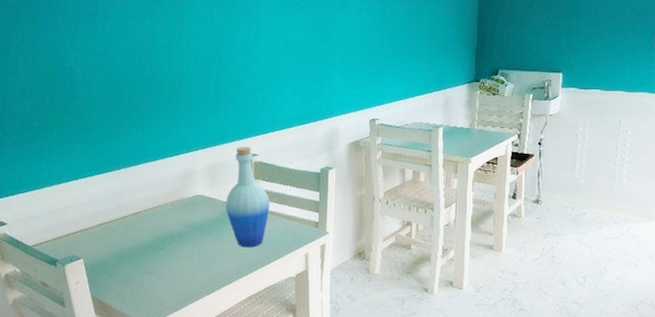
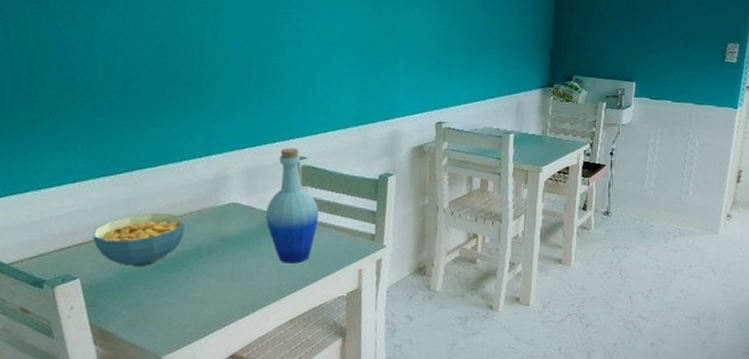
cereal bowl: none [91,204,162,250] -> present [92,213,186,267]

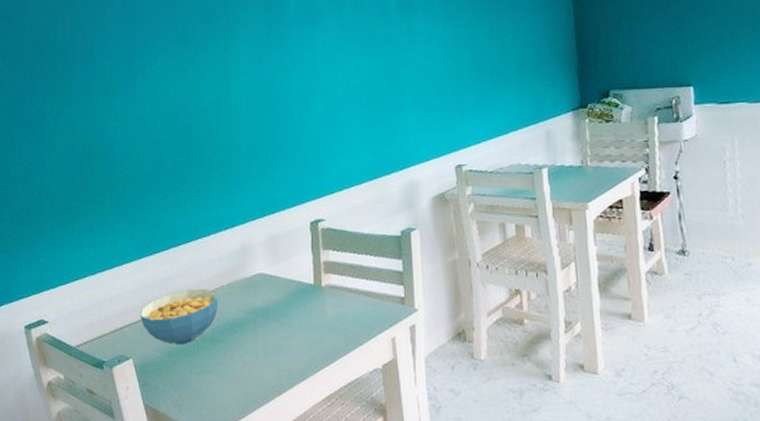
bottle: present [265,147,319,264] -> none [290,210,344,335]

